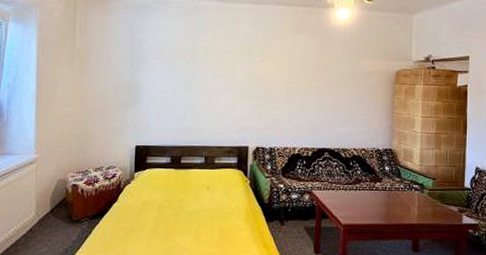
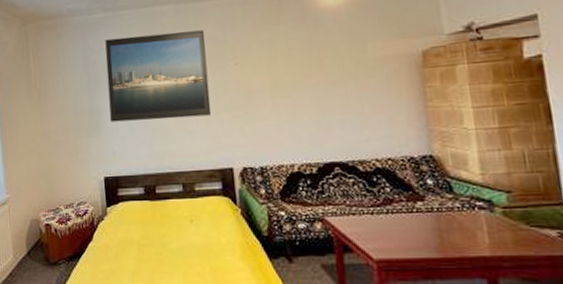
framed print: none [147,22,241,101] -> present [105,30,212,122]

